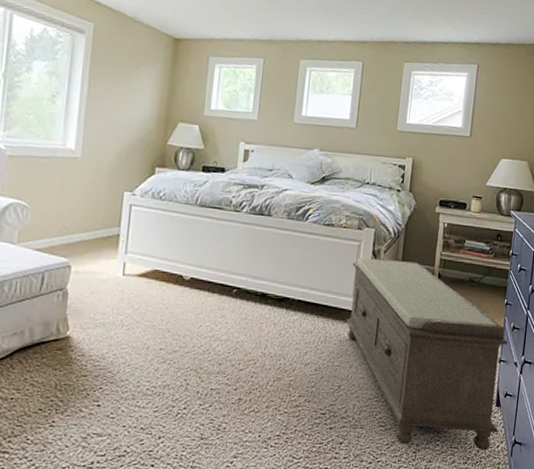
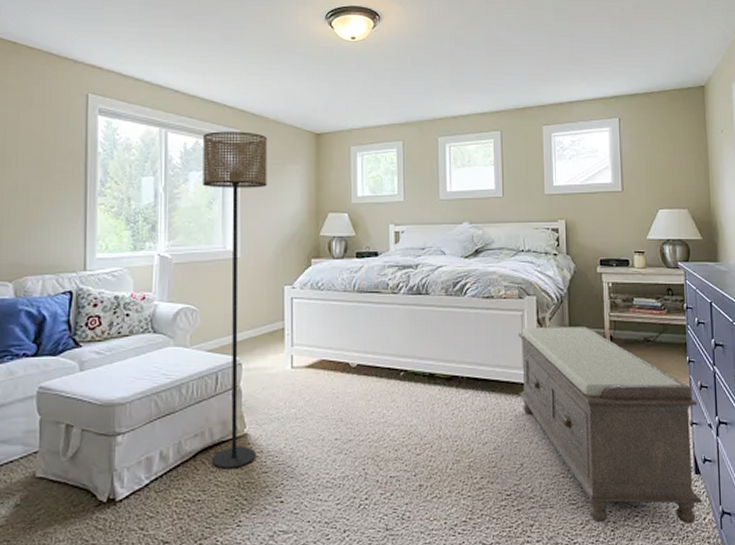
floor lamp: none [29,21,123,370] -> present [203,131,268,469]

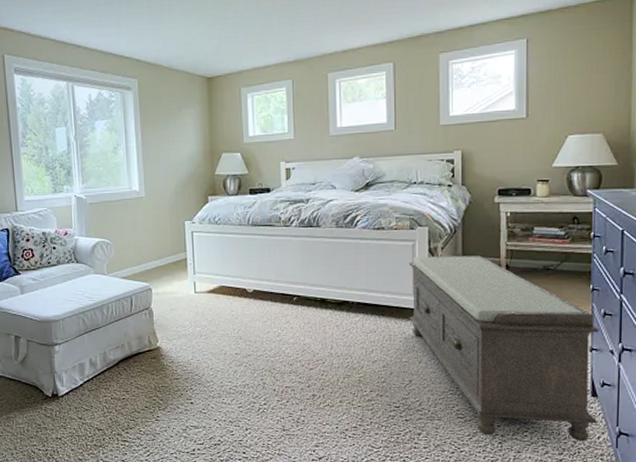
floor lamp: present [203,131,268,469] -> none [105,80,169,375]

